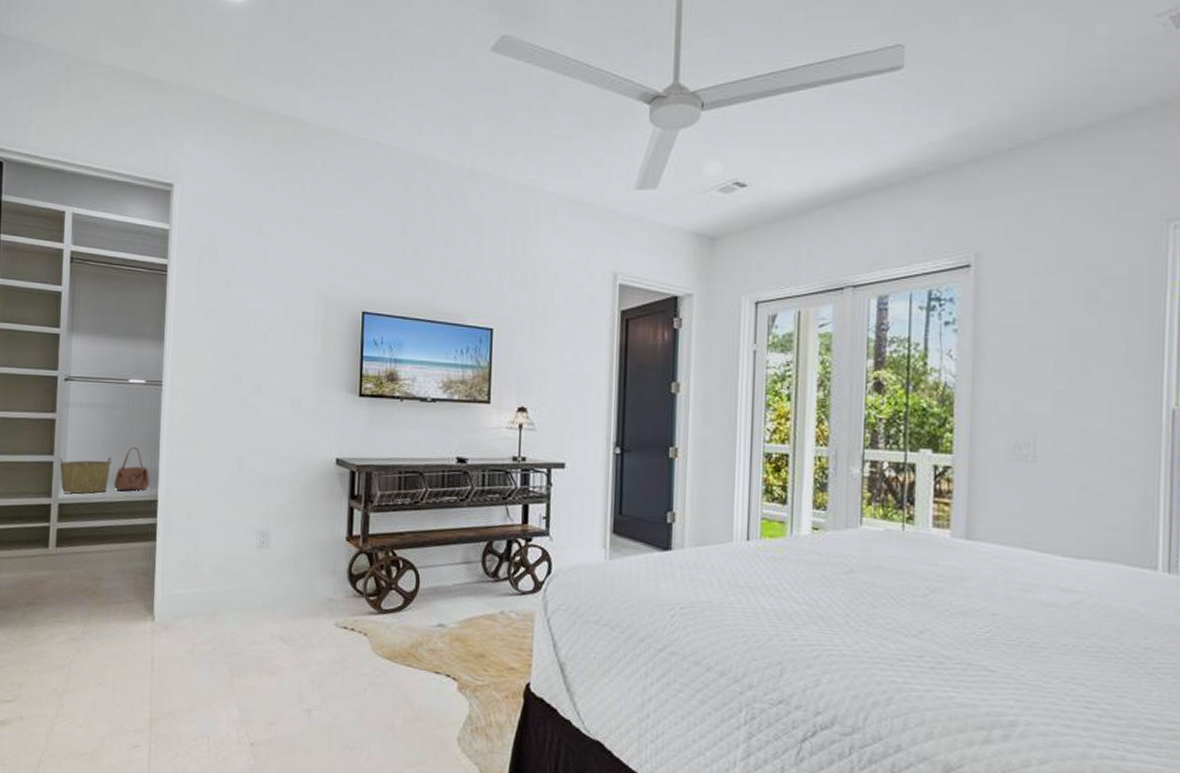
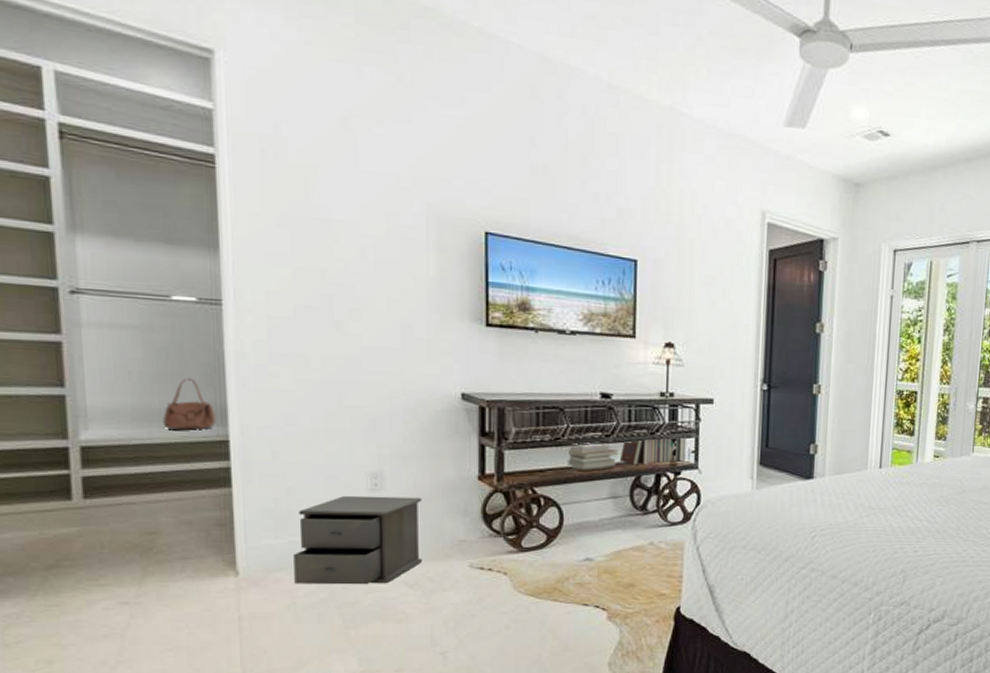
basket: present [58,457,112,494] -> none [73,390,156,435]
nightstand: none [195,551,300,637] -> present [294,495,423,585]
books: none [424,505,472,536] -> present [567,441,618,472]
books: none [472,489,538,531] -> present [619,424,687,465]

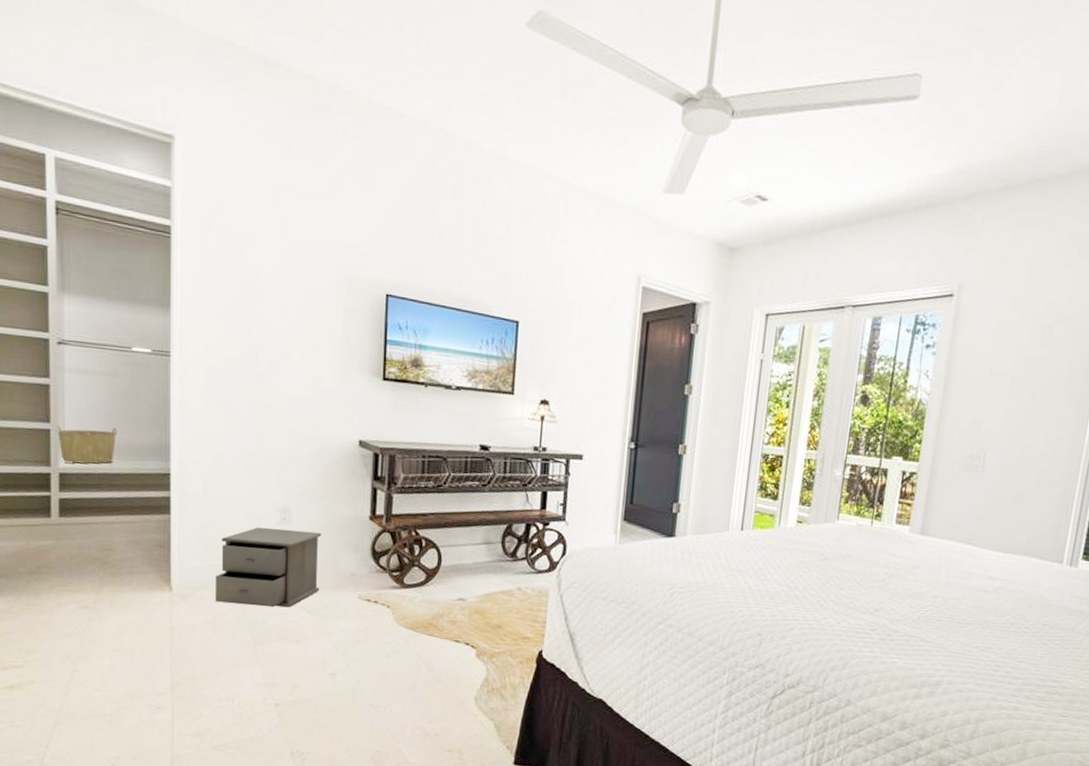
basket: none [73,390,156,435] -> present [56,426,117,464]
handbag: present [163,377,216,430] -> none [121,418,161,464]
books: present [567,441,618,472] -> none [447,490,493,518]
books: present [619,424,687,465] -> none [493,478,557,515]

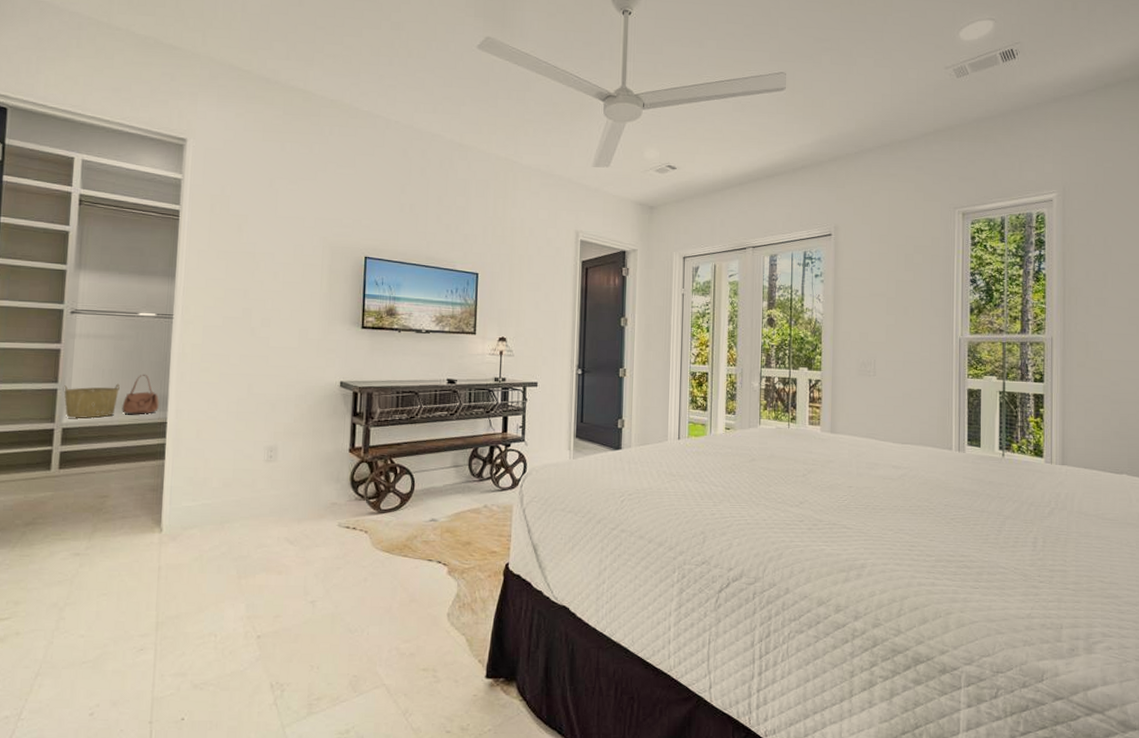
handbag: none [121,418,161,464] -> present [122,374,159,414]
nightstand: present [215,526,322,608] -> none [203,465,305,541]

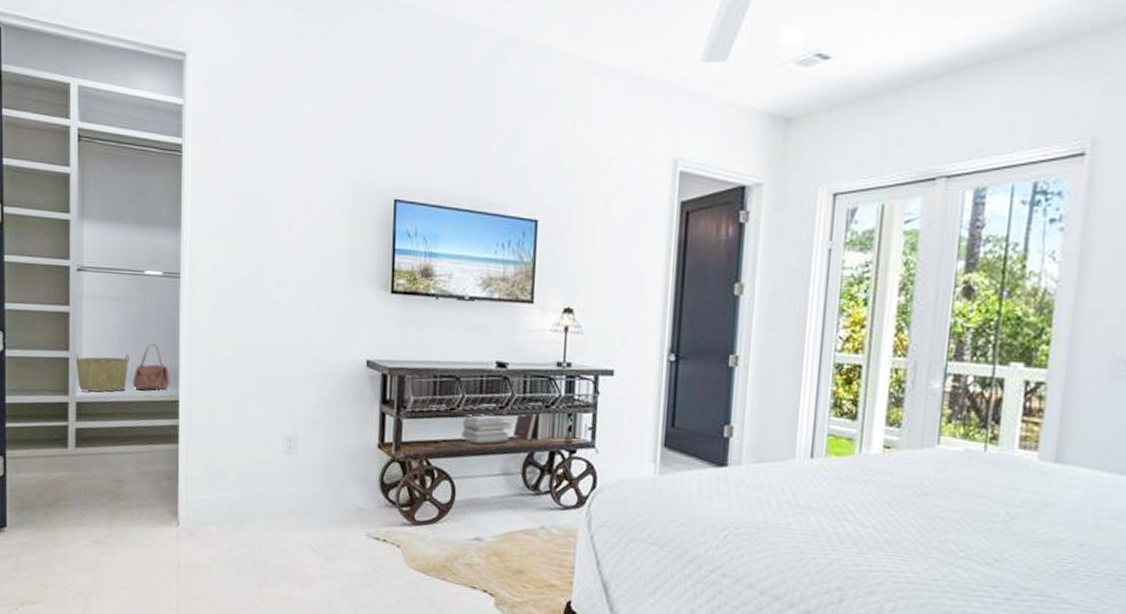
books: none [419,419,460,445] -> present [461,413,512,445]
books: none [461,404,516,439] -> present [512,398,584,441]

